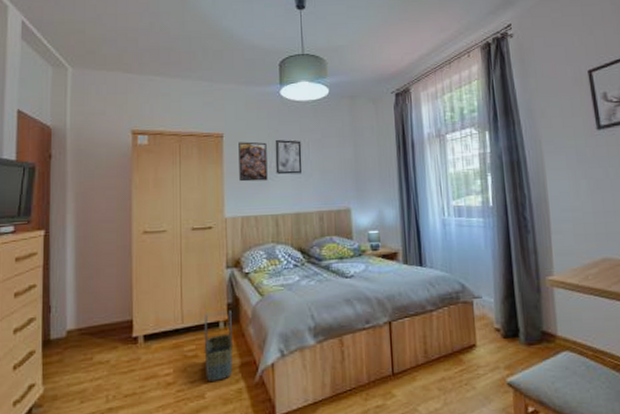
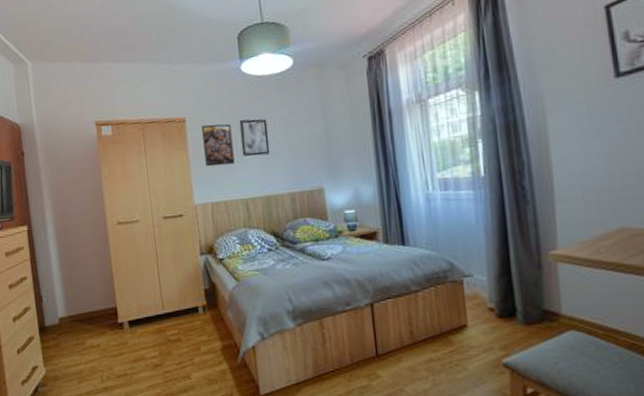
basket: present [204,310,234,381] -> none [184,296,215,363]

